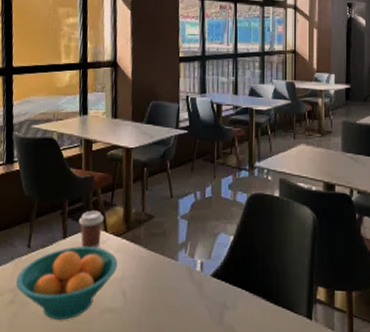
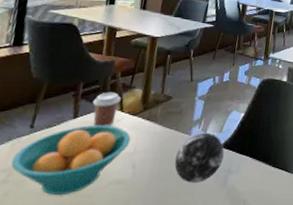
decorative orb: none [165,258,216,318] -> present [174,132,225,183]

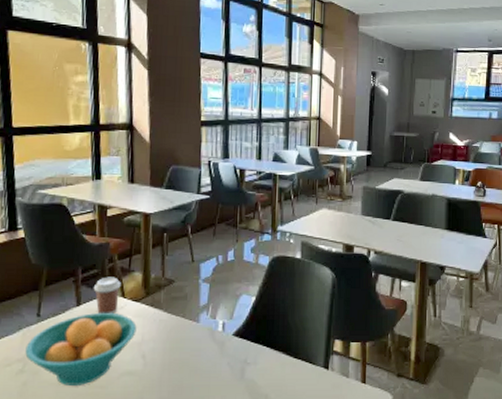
decorative orb: present [174,132,225,183] -> none [186,319,238,375]

